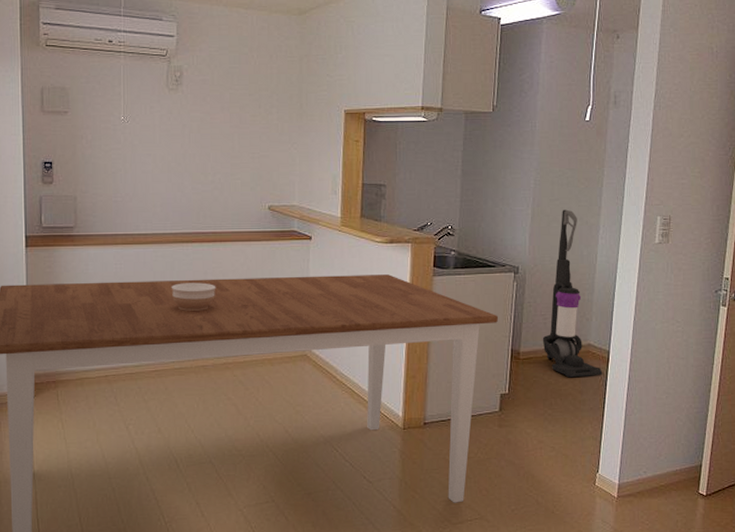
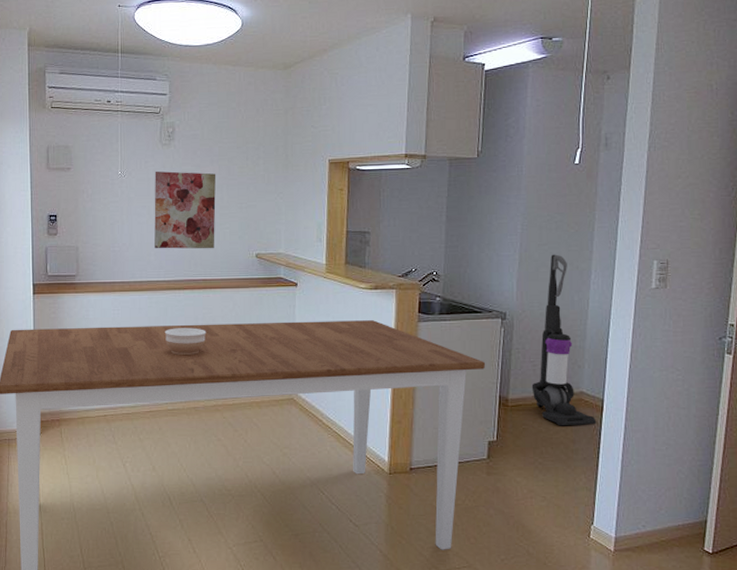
wall art: none [160,117,227,201] -> present [154,171,216,249]

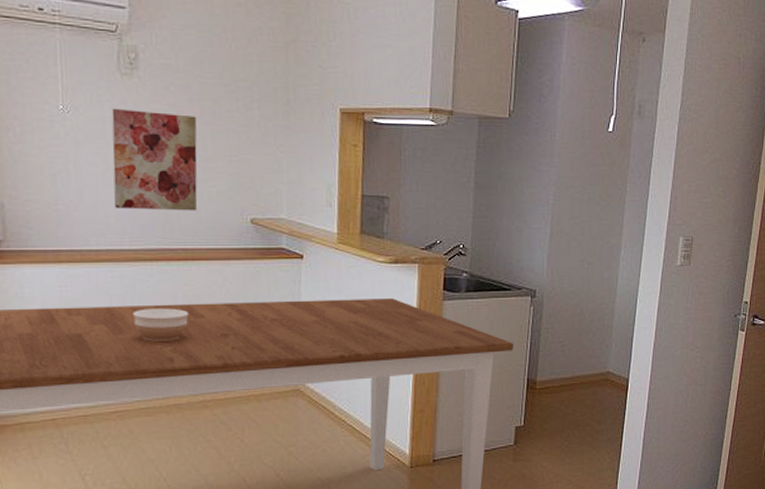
vacuum cleaner: present [531,254,597,426] -> none [560,228,622,408]

